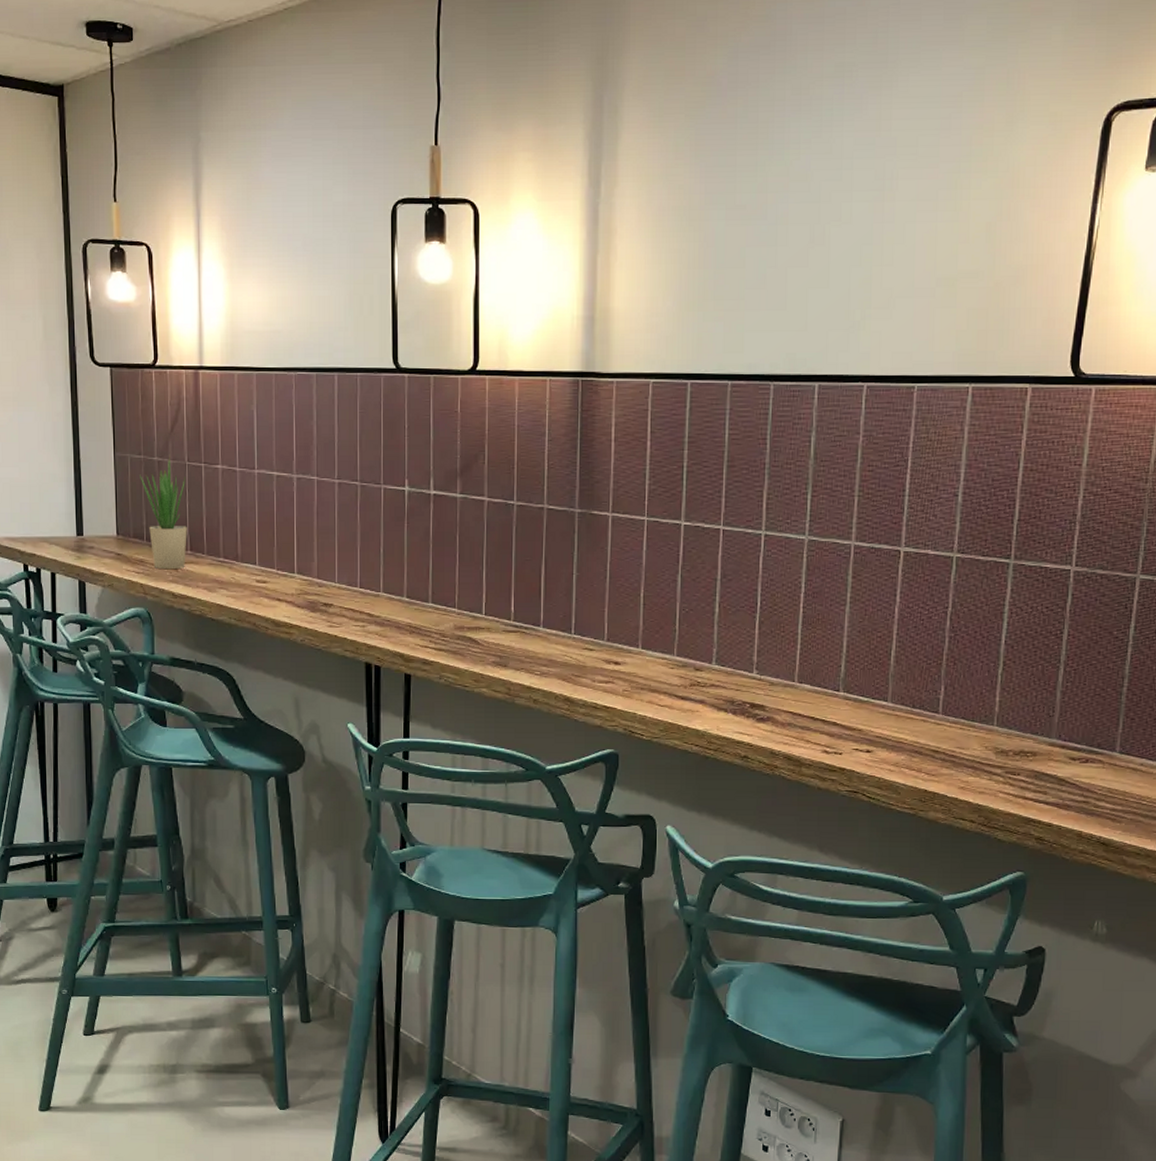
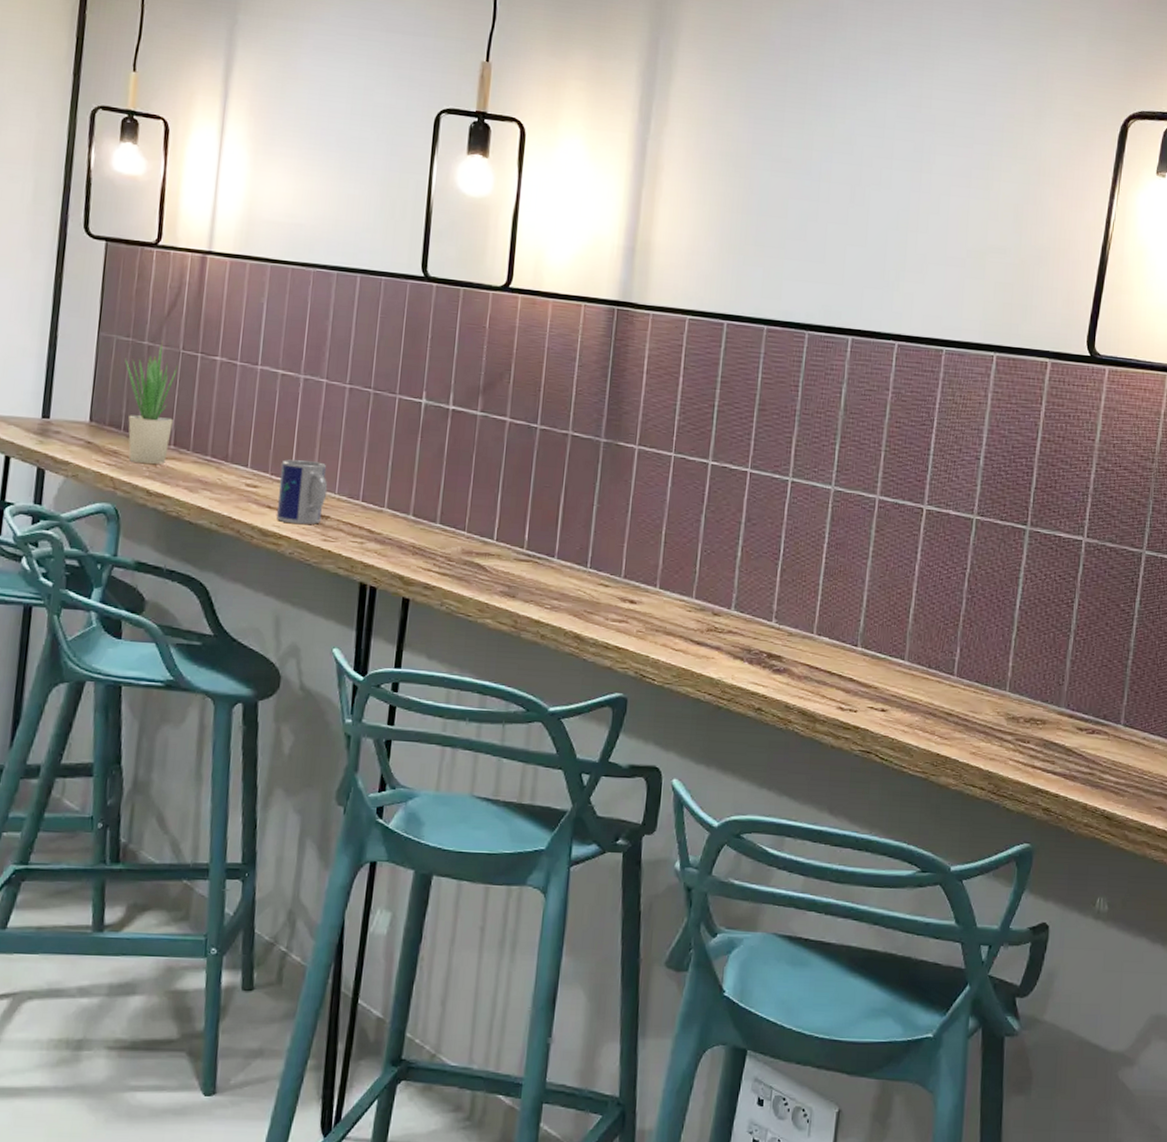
mug: none [285,555,328,614] -> present [277,459,328,525]

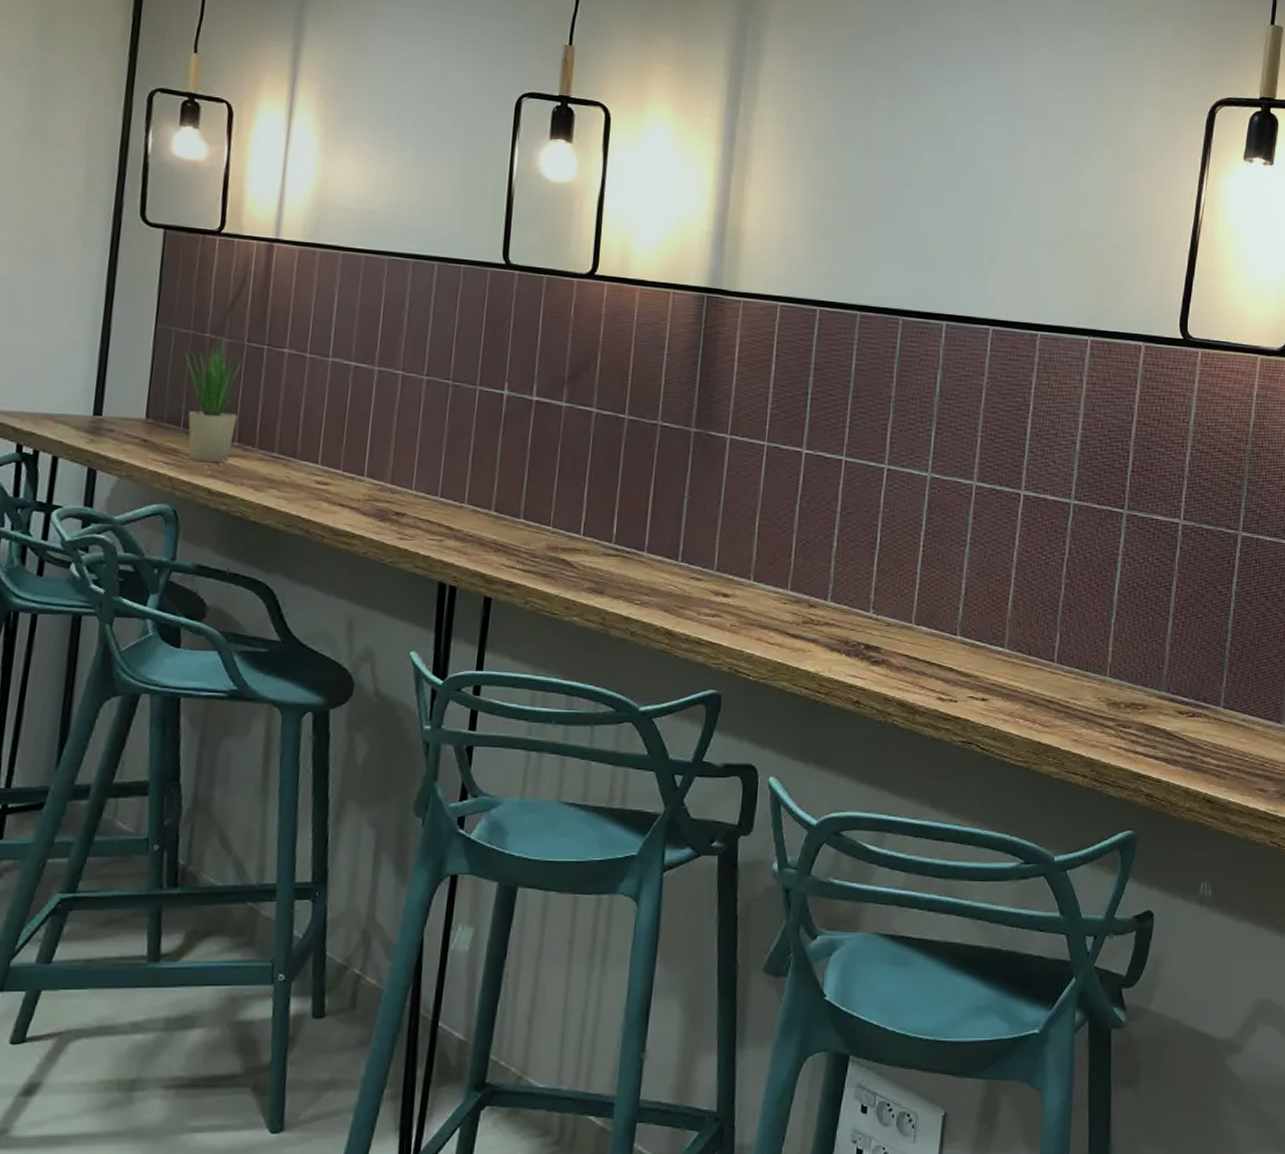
mug: present [277,459,328,525] -> none [349,455,405,523]

